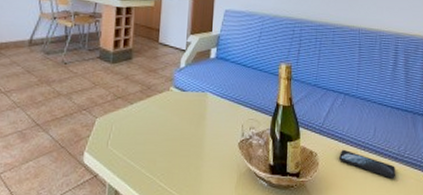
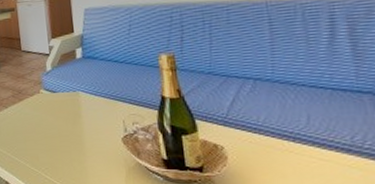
smartphone: present [339,149,395,179] -> none [256,141,350,174]

